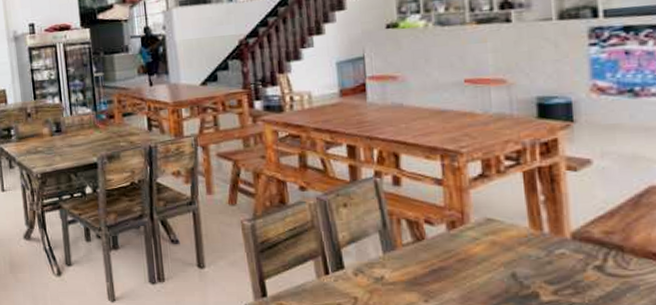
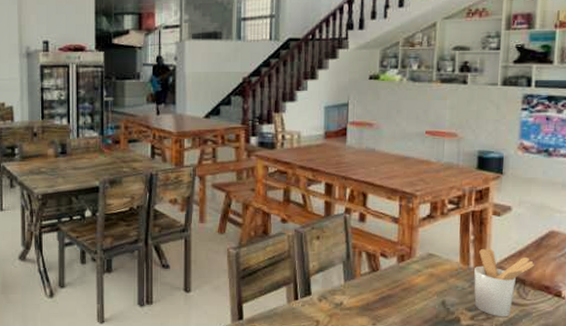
utensil holder: none [550,209,635,290] -> present [474,248,535,316]

